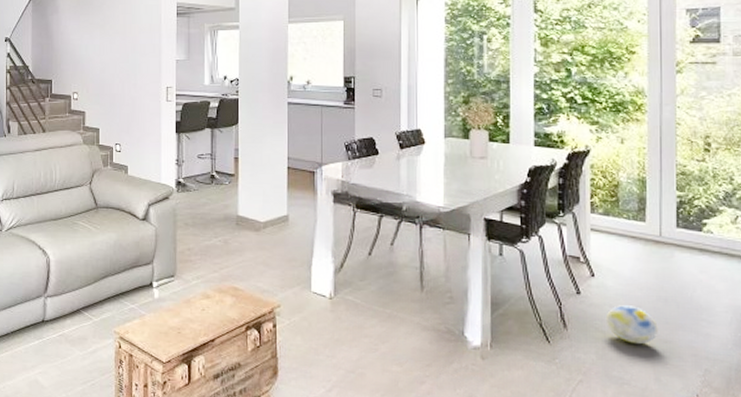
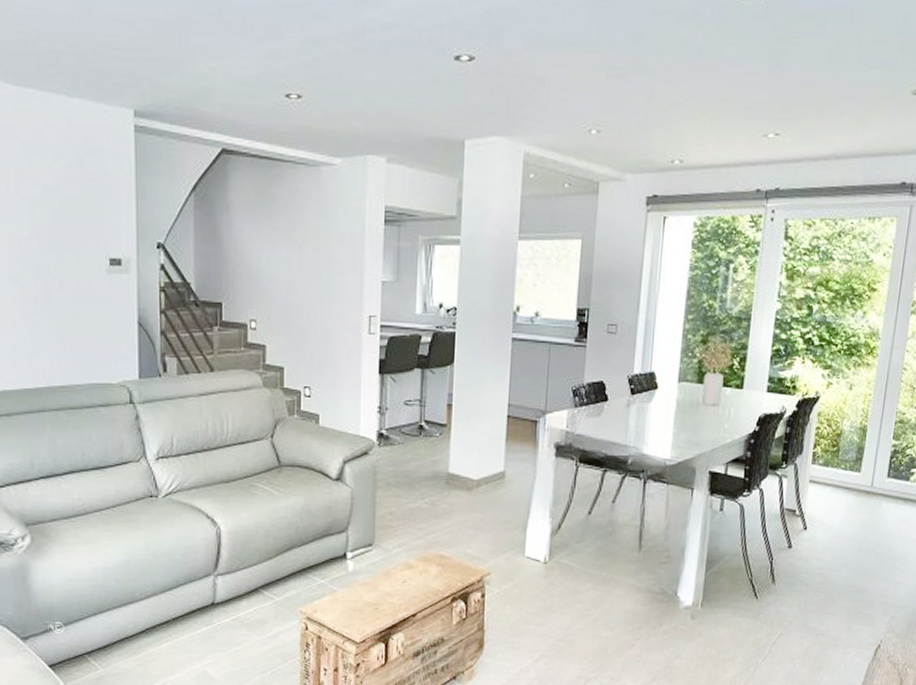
ball: present [605,305,658,345] -> none [811,557,857,596]

